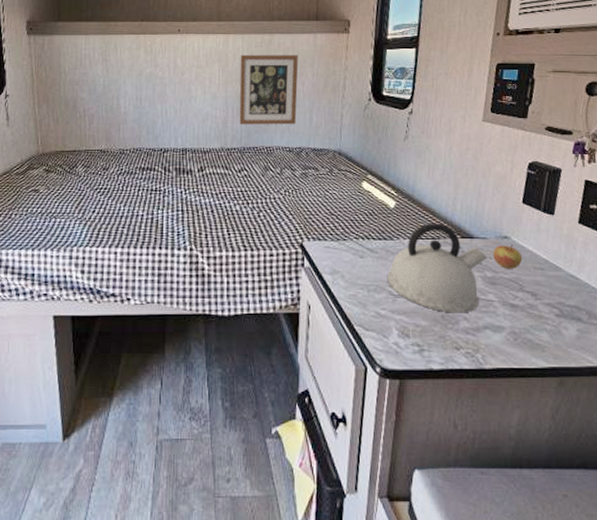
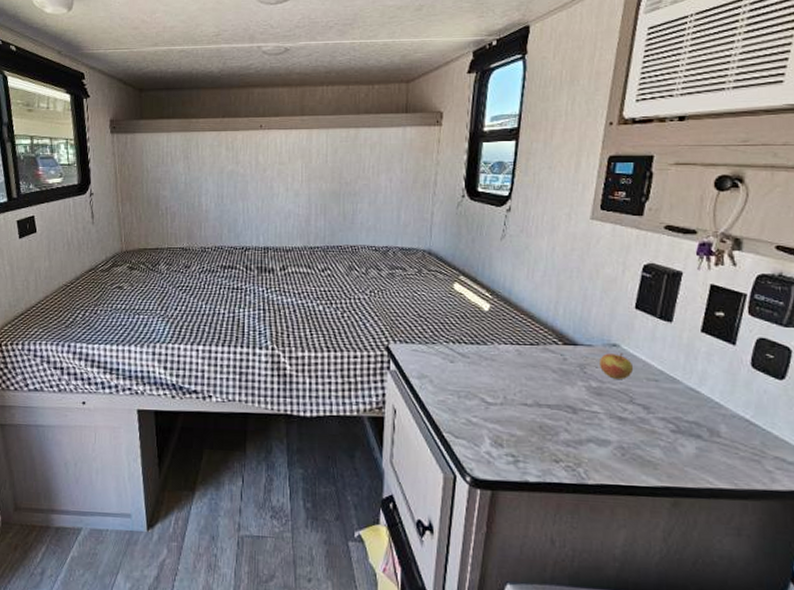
wall art: present [239,54,299,125] -> none [323,150,386,223]
kettle: present [386,223,487,313] -> none [479,328,593,425]

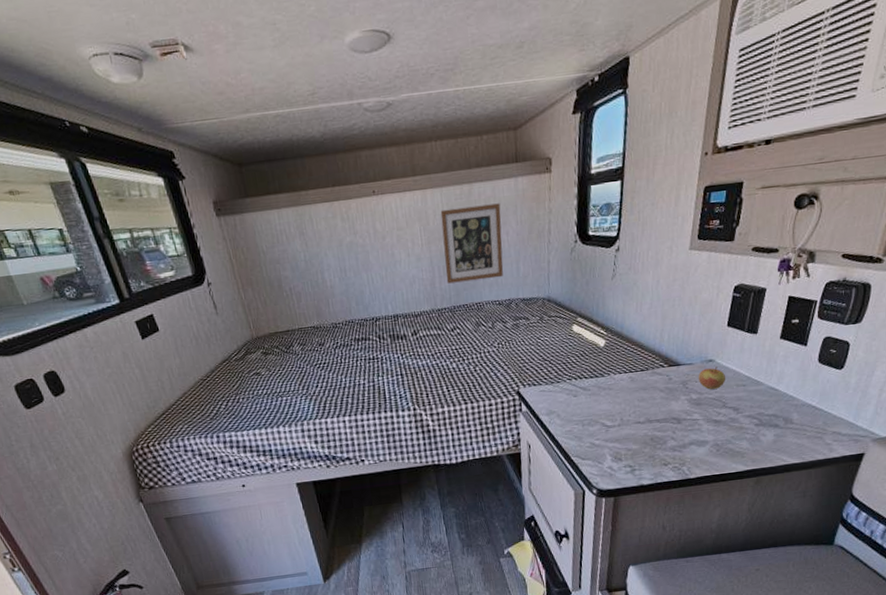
wall art: none [323,150,386,223] -> present [440,203,504,284]

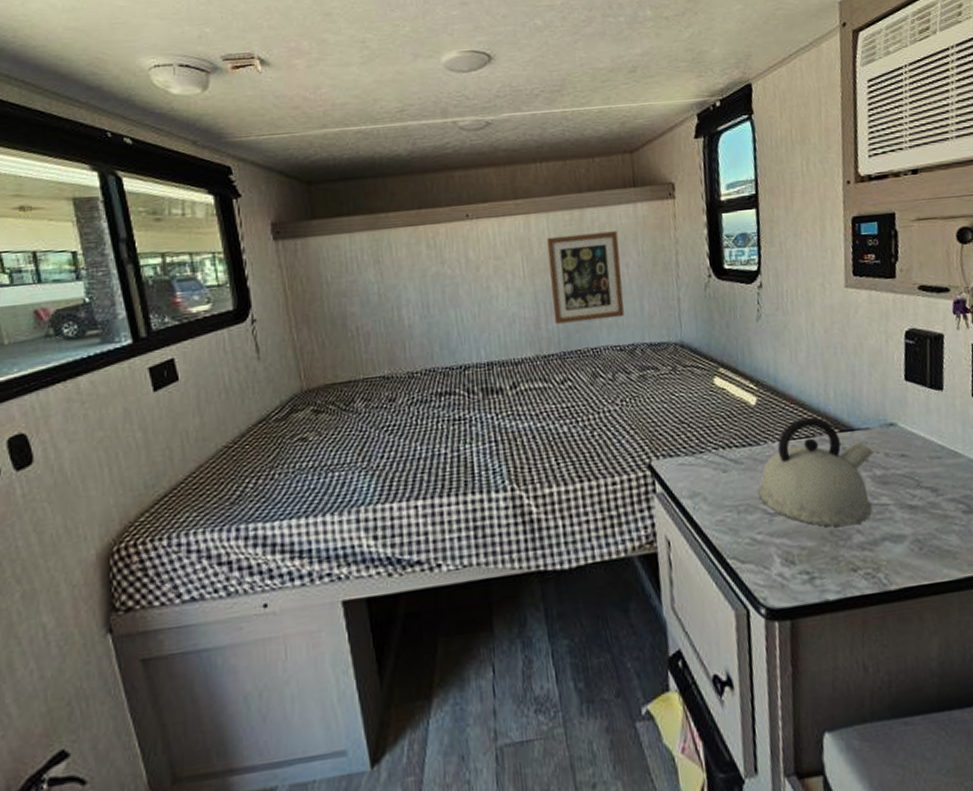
kettle: none [599,355,693,435] -> present [757,417,874,527]
apple: present [699,366,726,390] -> none [879,431,915,463]

